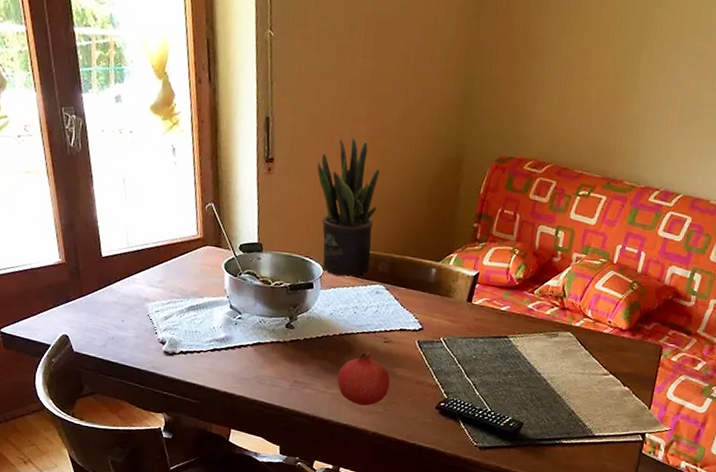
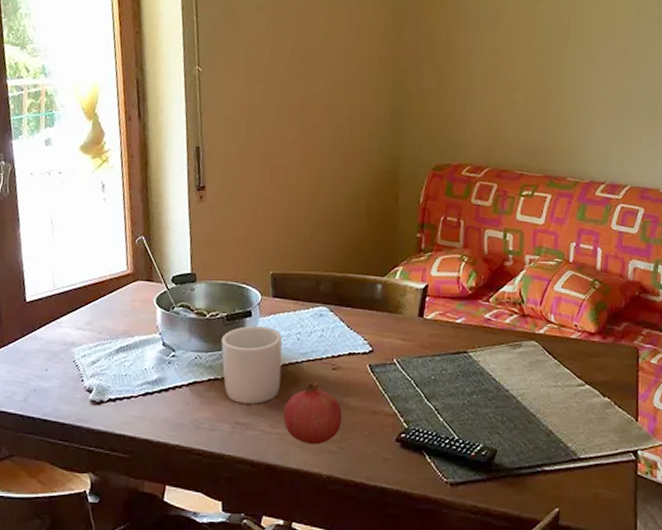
mug: none [284,297,340,368] -> present [221,326,282,405]
potted plant: present [317,137,380,277] -> none [250,158,314,300]

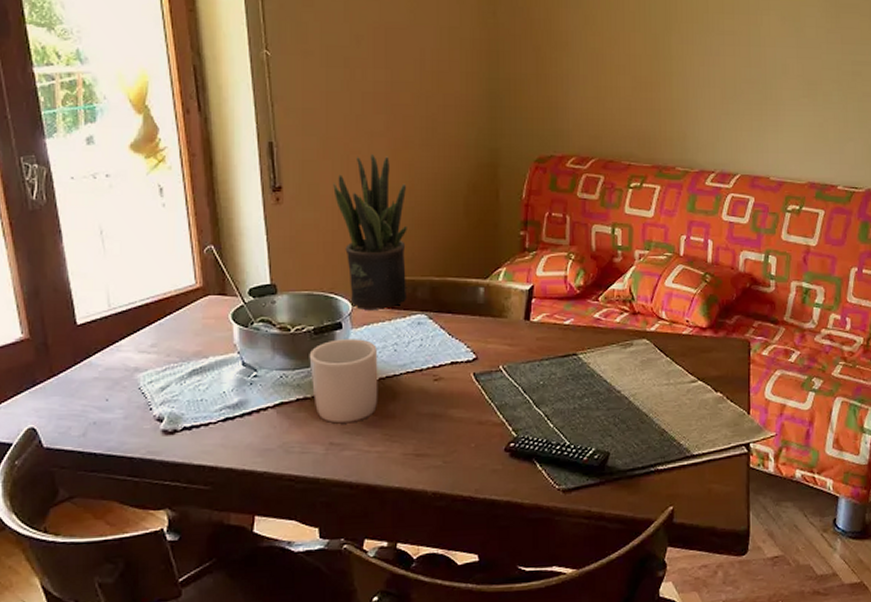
potted plant: none [250,158,314,300] -> present [333,153,408,309]
fruit: present [284,381,342,445] -> none [383,394,446,461]

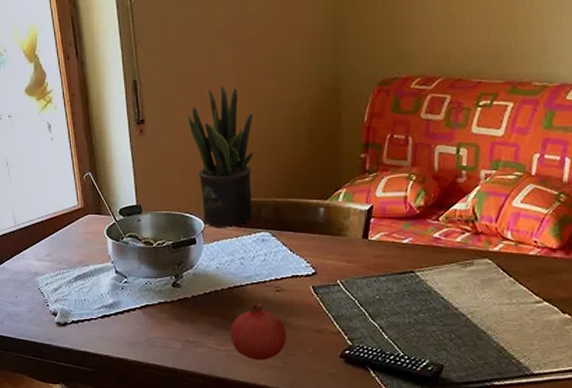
mug: present [309,339,378,424] -> none [168,253,227,325]
fruit: none [383,394,446,461] -> present [231,303,287,360]

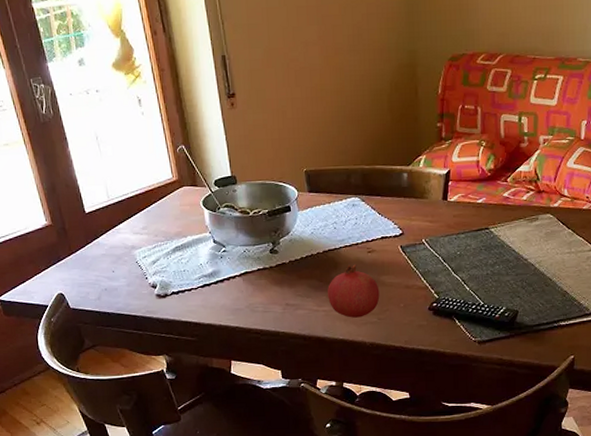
potted plant: present [188,85,253,227] -> none [277,60,343,195]

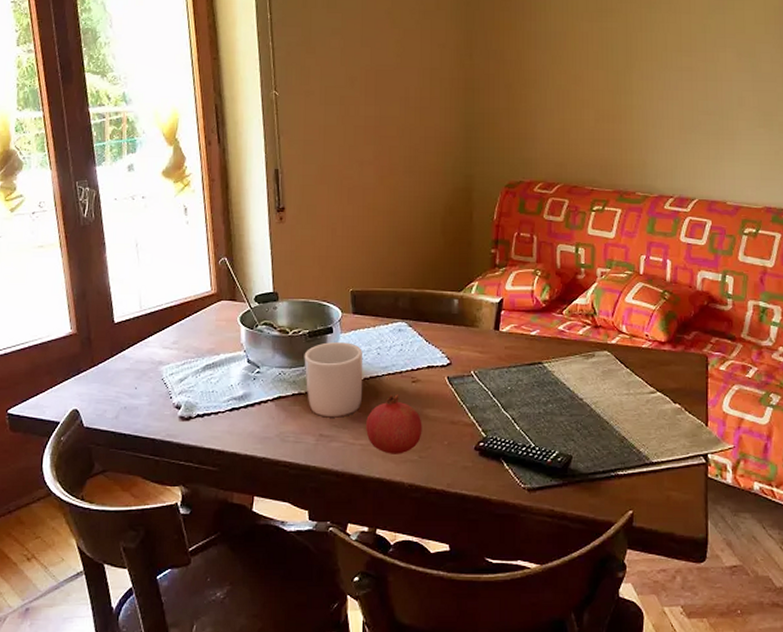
mug: none [265,219,323,289] -> present [304,342,363,418]

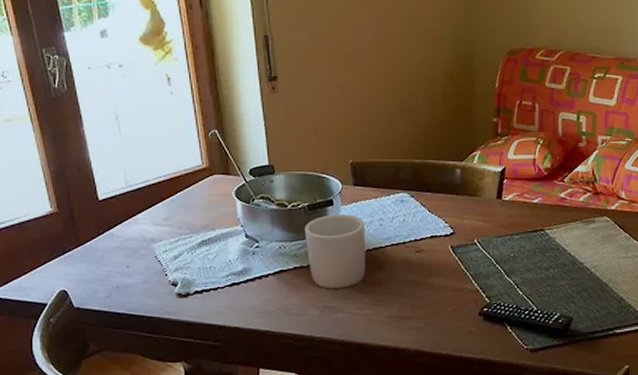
fruit: present [366,394,422,454] -> none [371,264,427,323]

